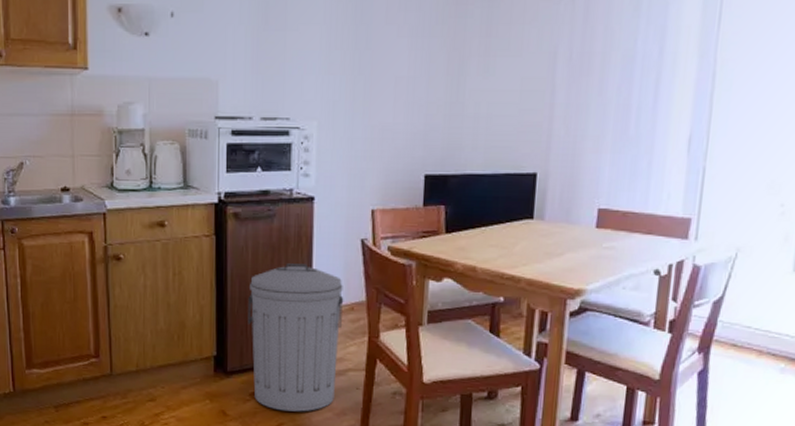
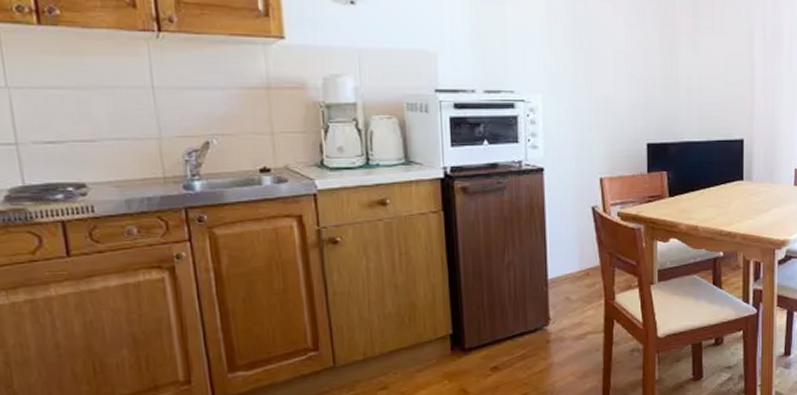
trash can: present [248,263,344,412] -> none [482,234,579,381]

